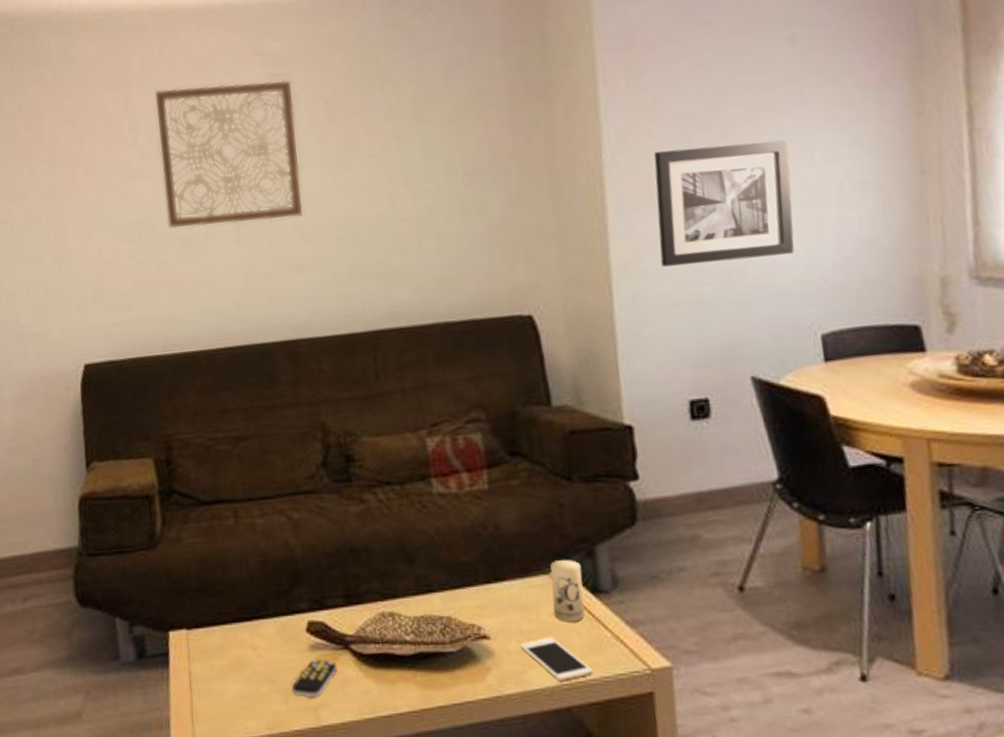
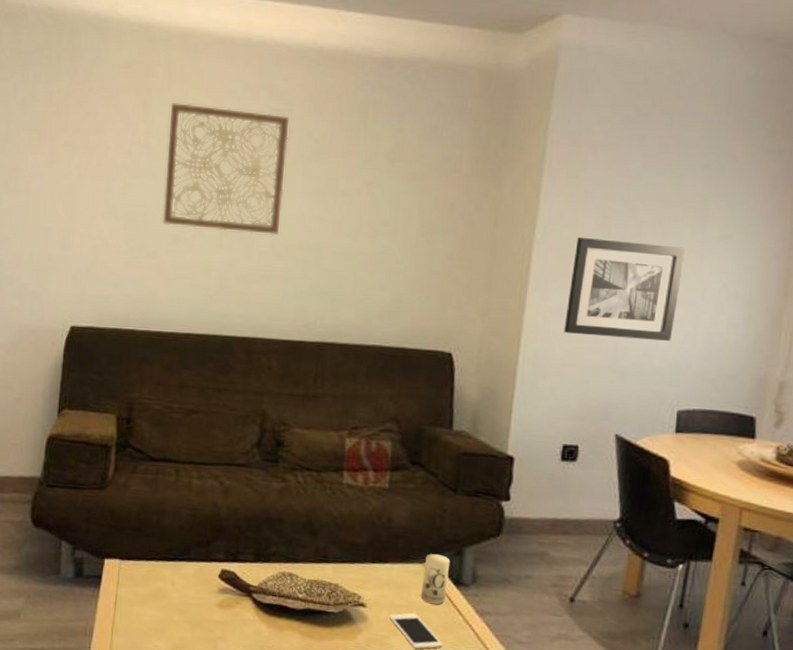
remote control: present [292,659,338,699] -> none [199,600,239,632]

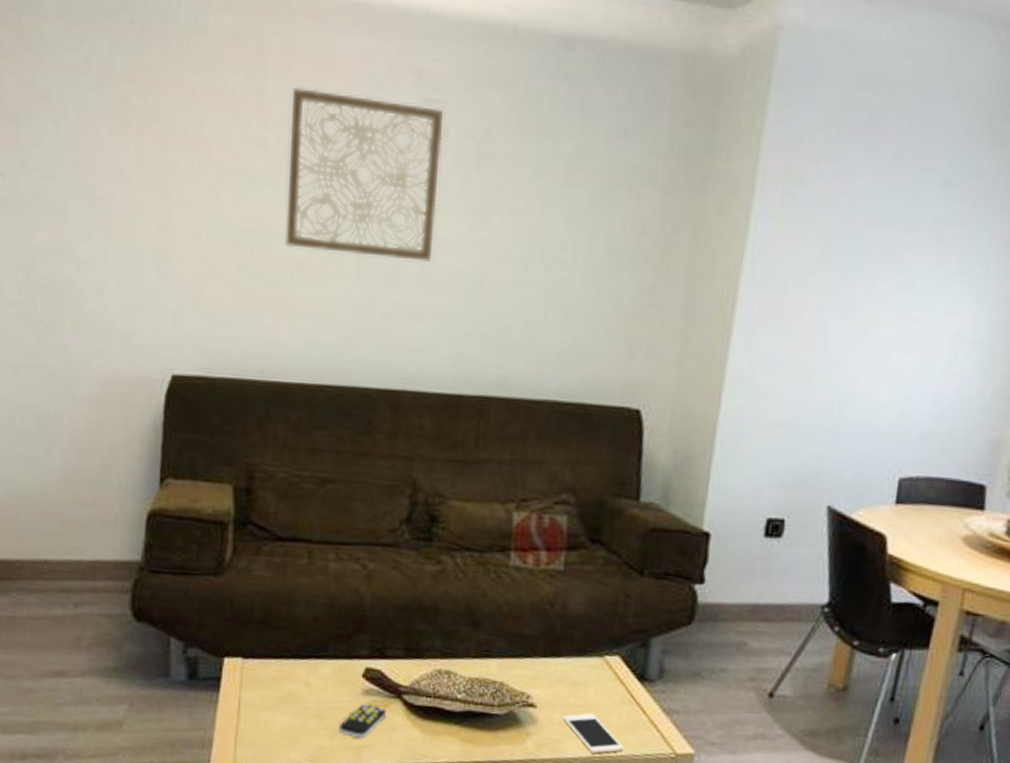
remote control: none [199,600,239,632] -> present [339,703,387,739]
candle: present [421,554,451,605] -> none [599,646,634,704]
wall art: present [564,237,686,341] -> none [773,269,919,396]

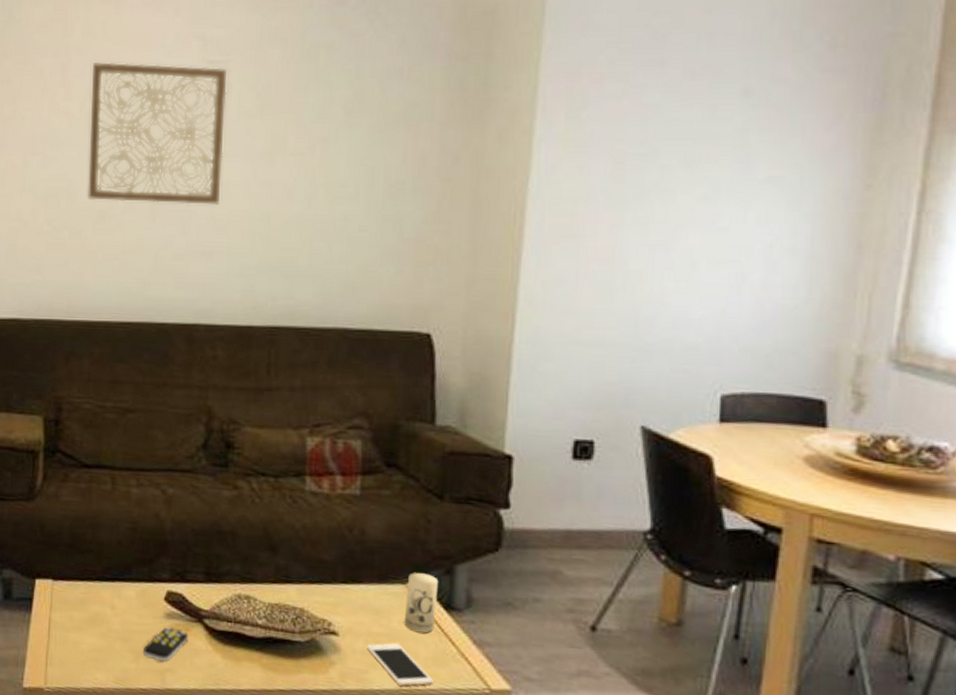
candle: none [599,646,634,704] -> present [404,573,439,634]

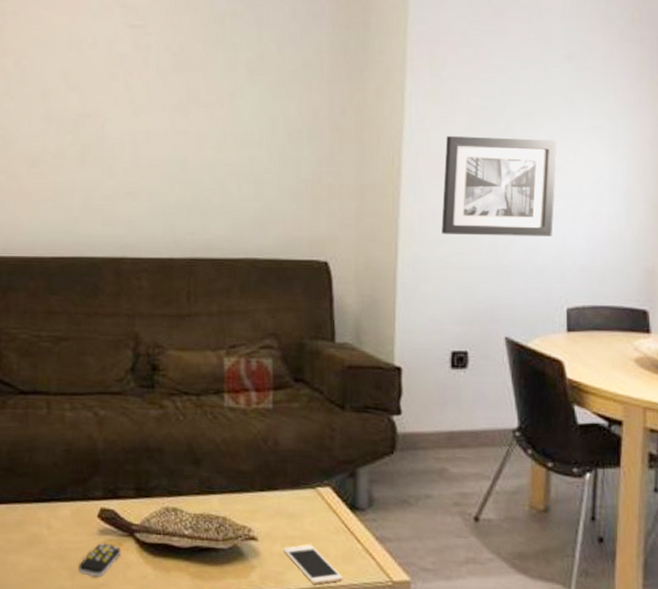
wall art: present [88,61,227,205] -> none [23,24,146,150]
candle: present [404,573,439,634] -> none [315,478,344,533]
wall art: none [570,188,724,310] -> present [441,135,558,236]

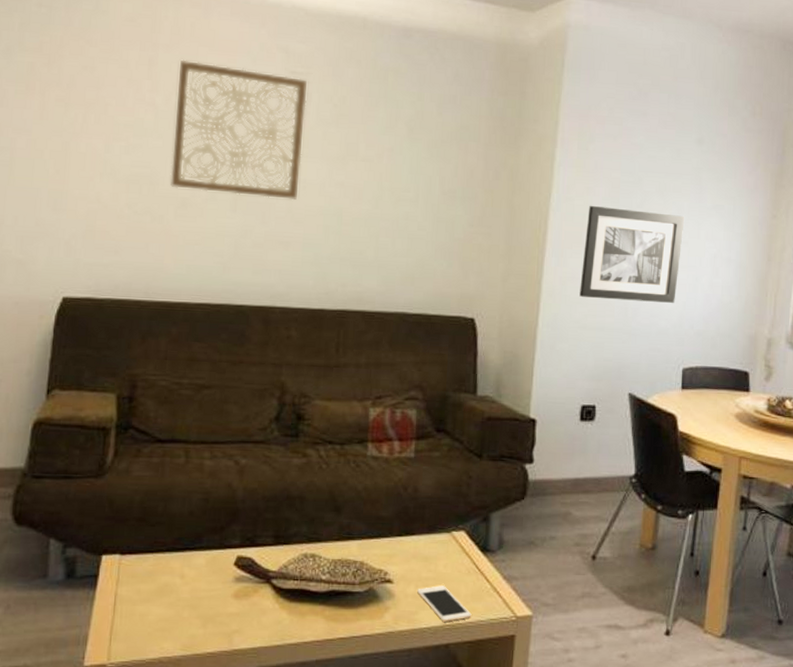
wall art: none [23,24,146,150] -> present [170,59,307,200]
remote control: present [79,543,121,578] -> none [212,590,257,625]

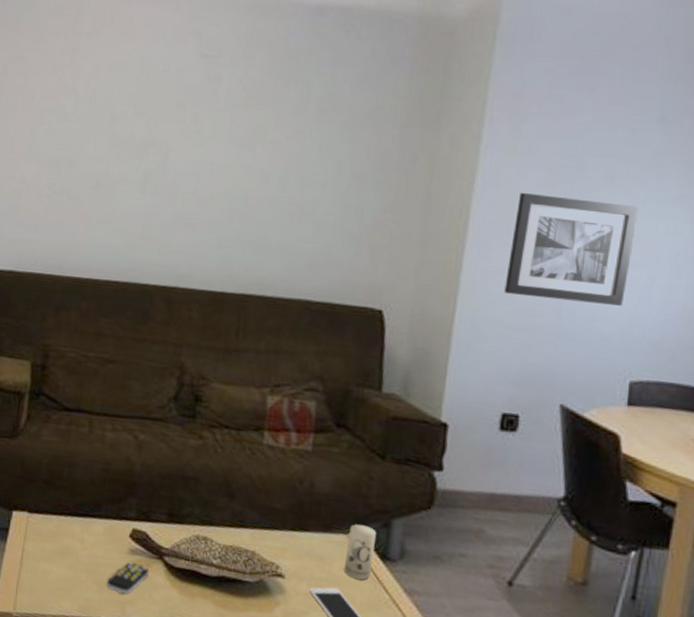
wall art: present [170,59,307,200] -> none [86,47,218,182]
remote control: none [212,590,257,625] -> present [107,562,150,595]
candle: none [448,522,477,574] -> present [344,524,377,581]

